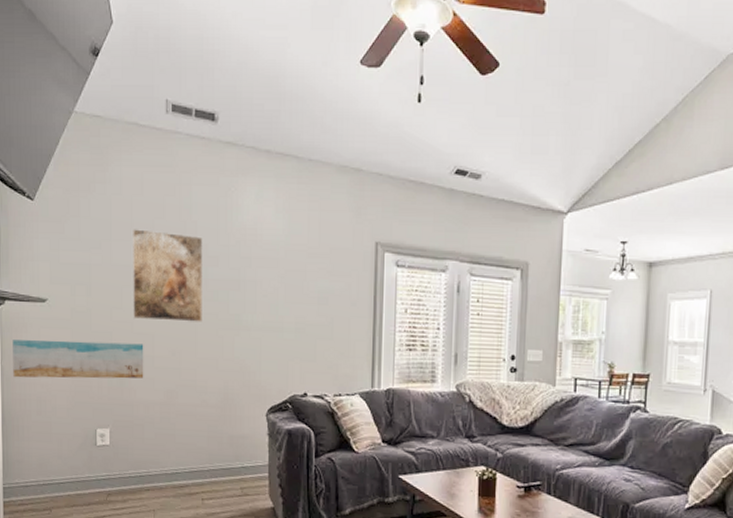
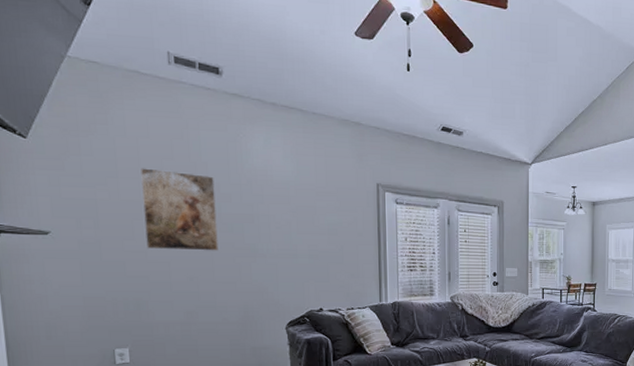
wall art: present [12,340,144,379] -> none [12,270,162,306]

